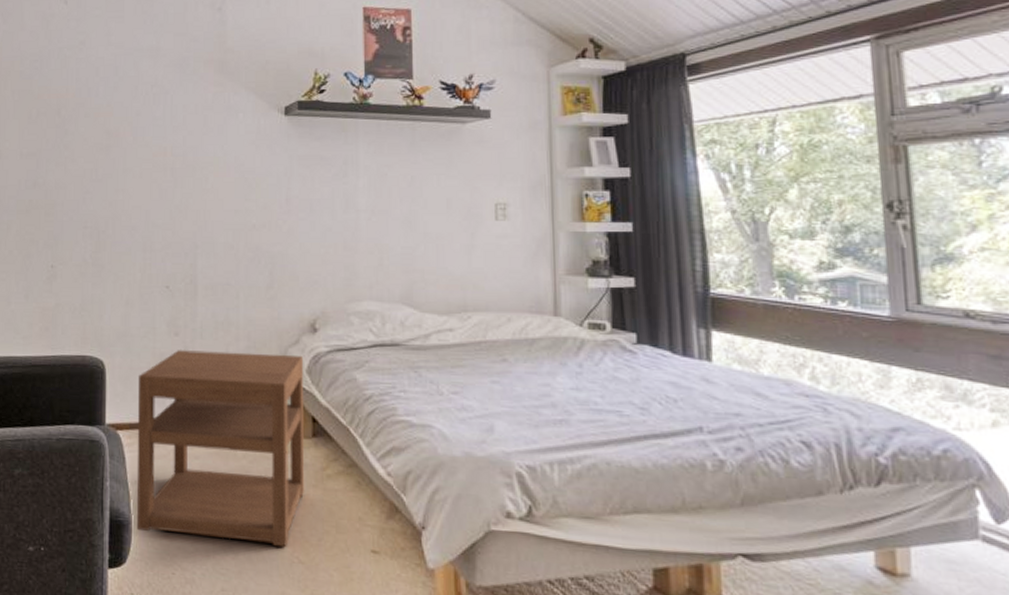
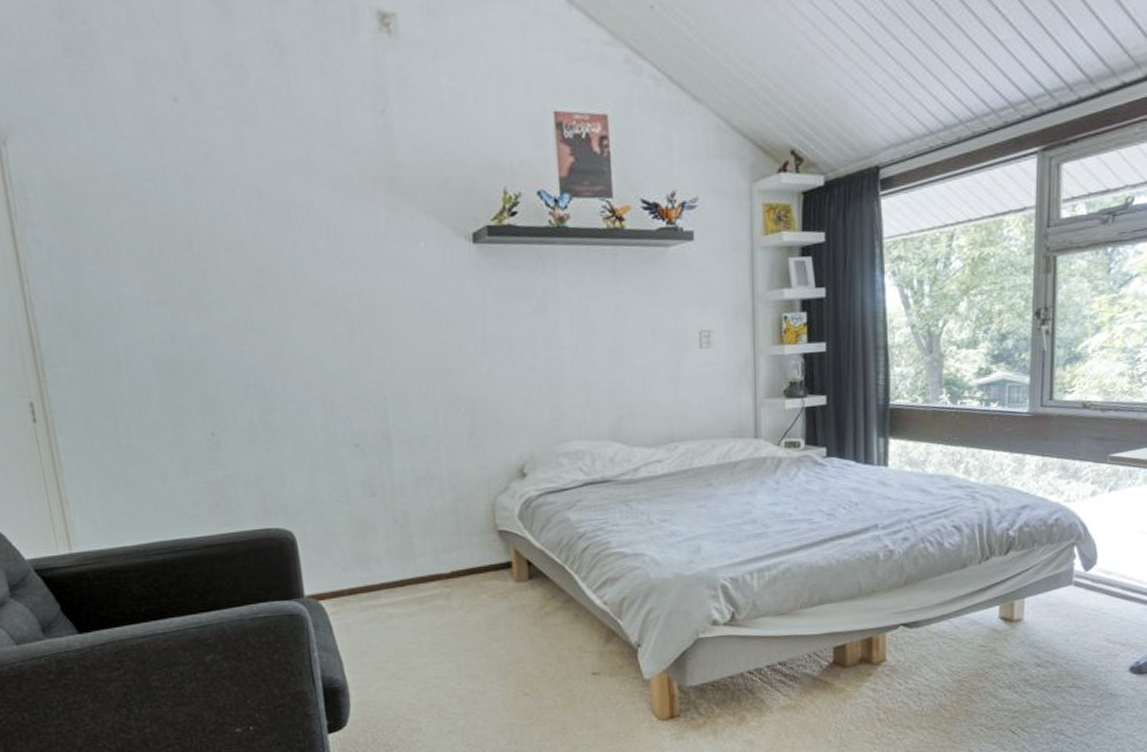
nightstand: present [136,350,305,548] -> none [335,503,525,694]

